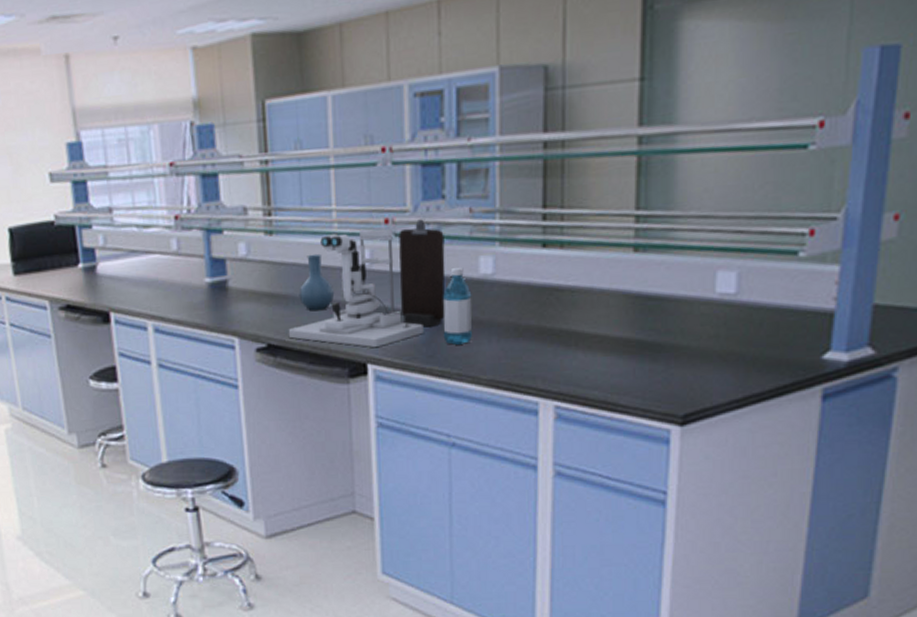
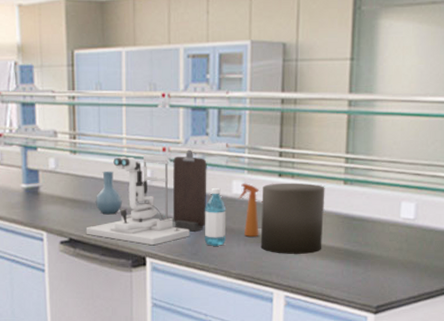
spray bottle: none [487,259,517,330] -> present [238,183,259,237]
container: none [519,254,608,351] -> present [260,182,325,254]

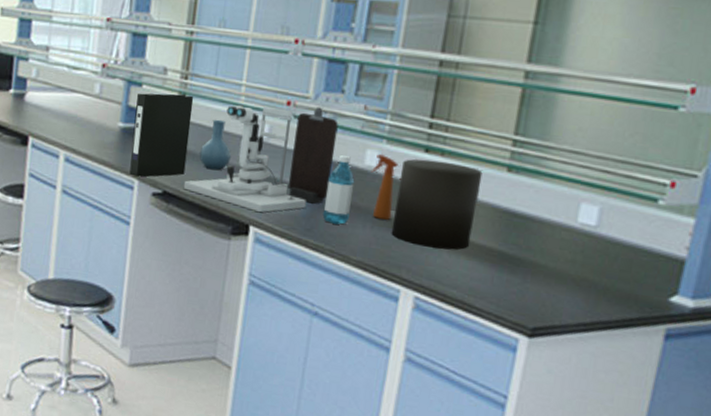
binder: none [34,153,85,229] -> present [129,93,194,177]

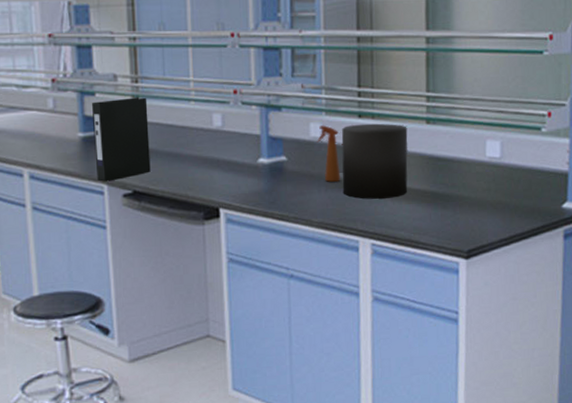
slit lamp: present [183,105,306,213] -> none [151,97,266,195]
flask: present [199,119,232,170] -> none [161,116,192,164]
clipboard: present [288,107,339,204] -> none [245,91,284,179]
water bottle: present [322,155,355,225] -> none [282,131,305,193]

